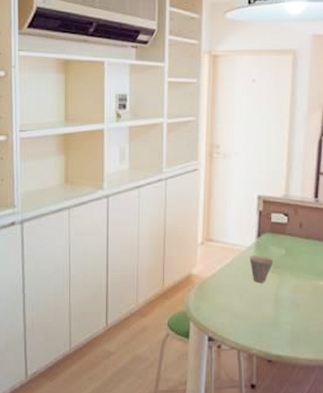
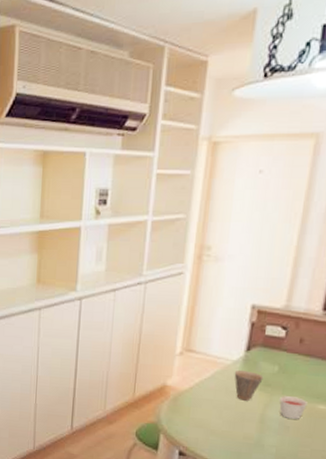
candle: none [289,276,311,296] -> present [279,396,307,419]

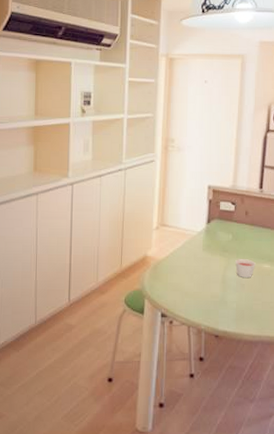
cup: present [234,370,264,401] -> none [199,239,222,265]

